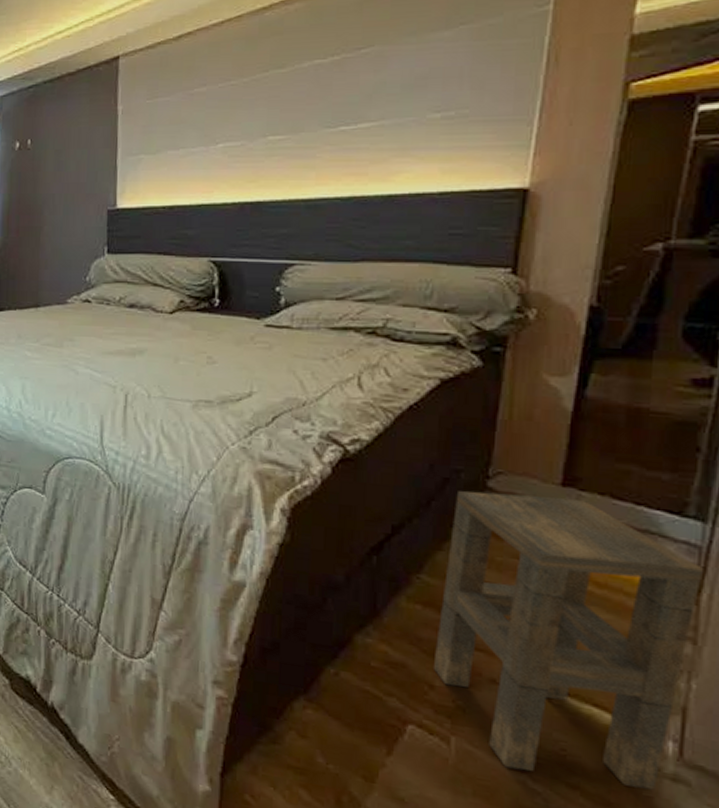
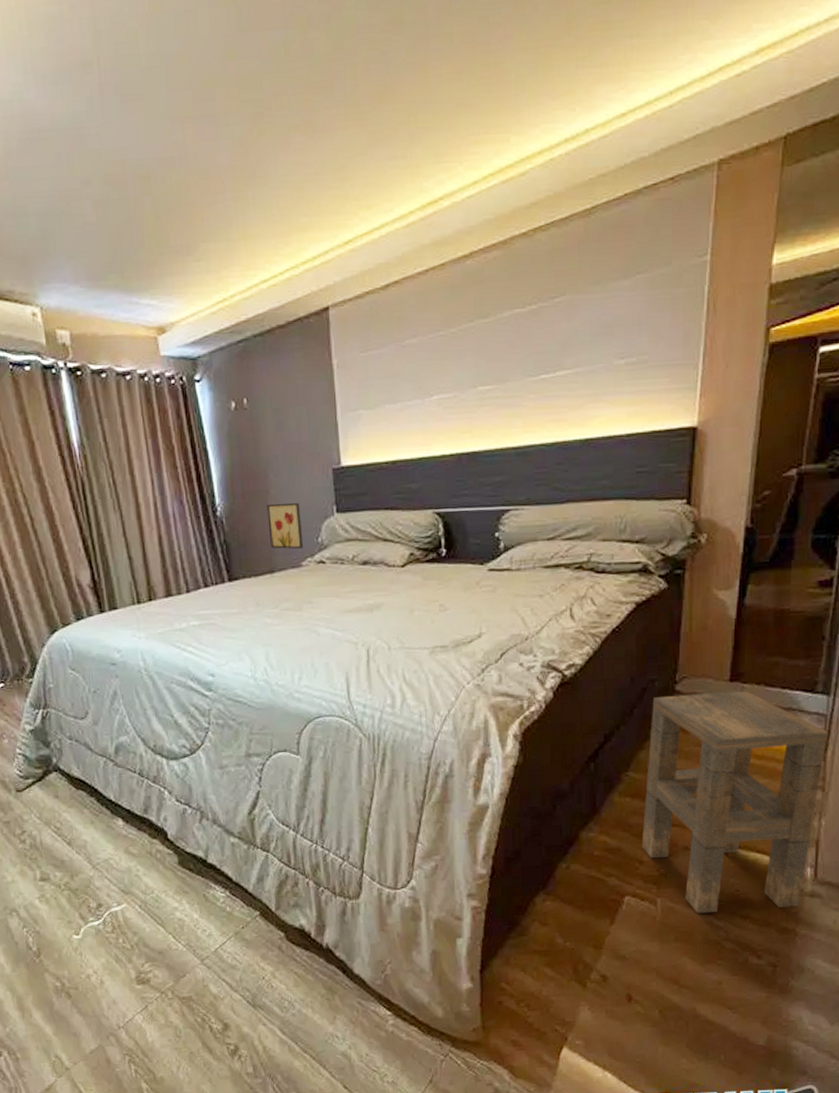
wall art: none [38,240,71,287] -> present [267,503,304,550]

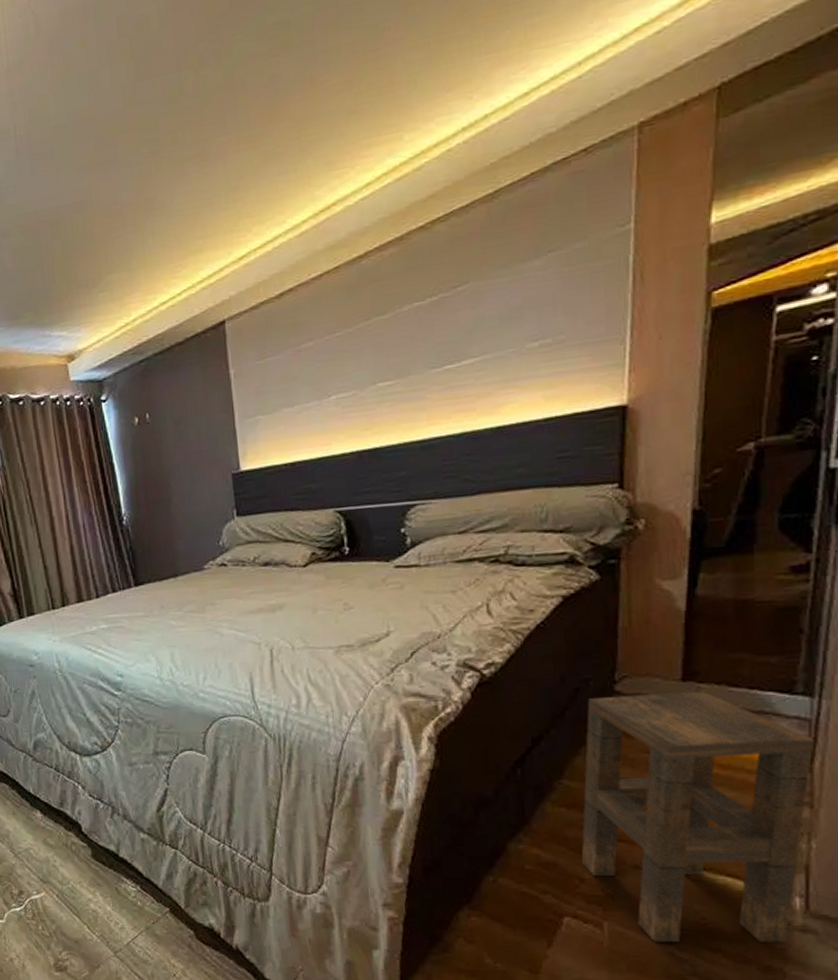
wall art: present [267,503,304,550] -> none [169,509,206,554]

